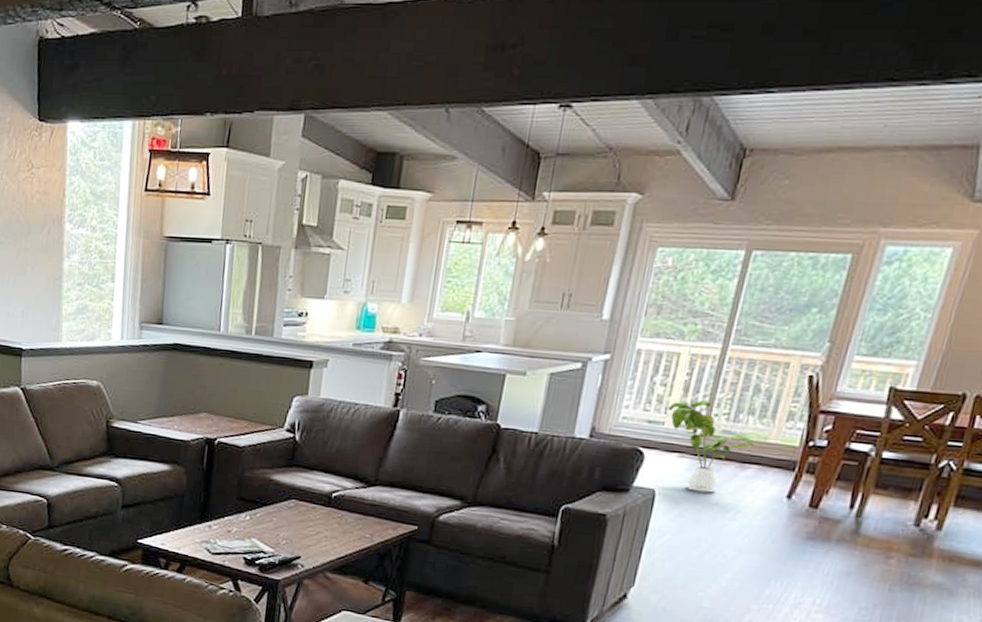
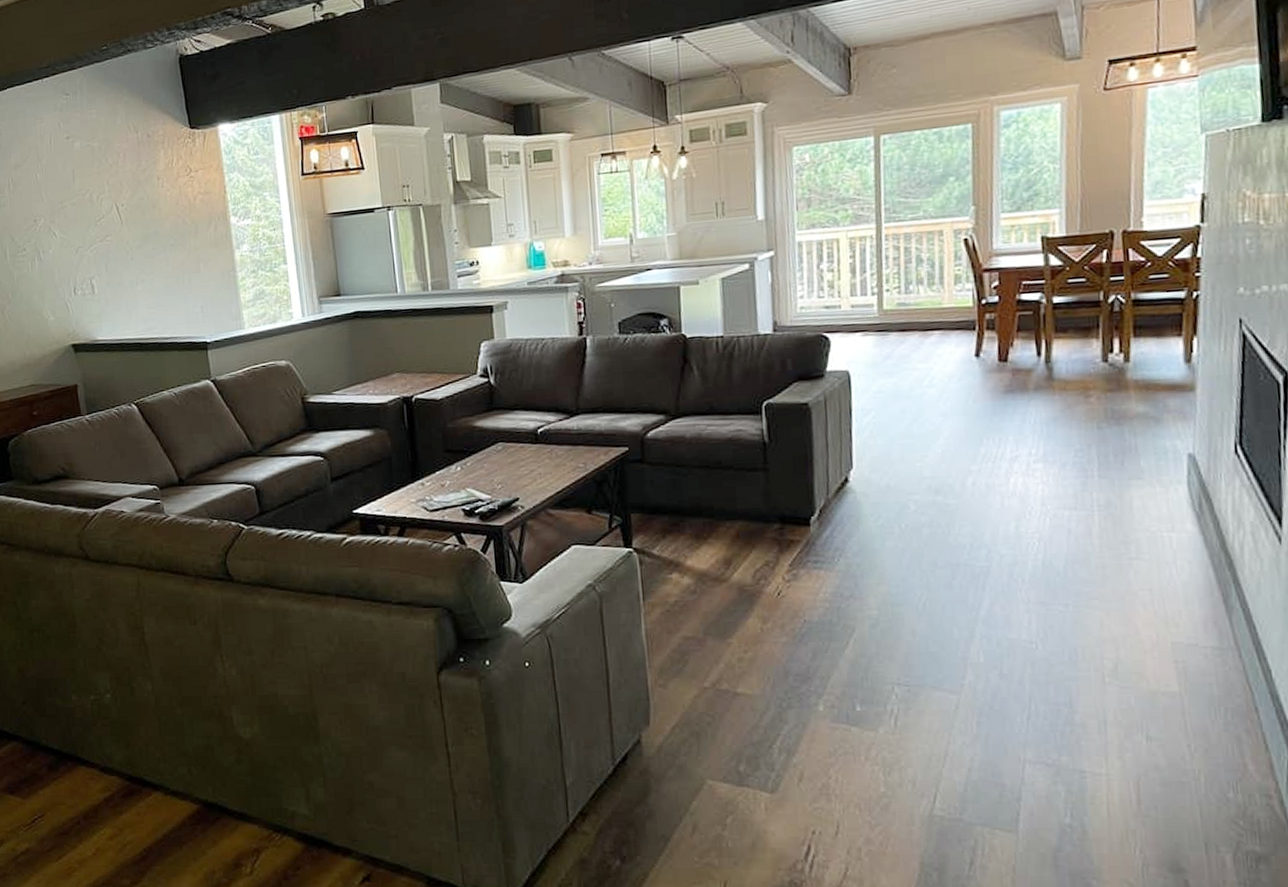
house plant: present [668,399,754,493] -> none [841,278,931,366]

